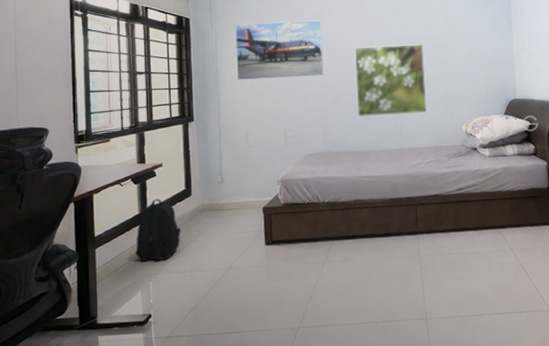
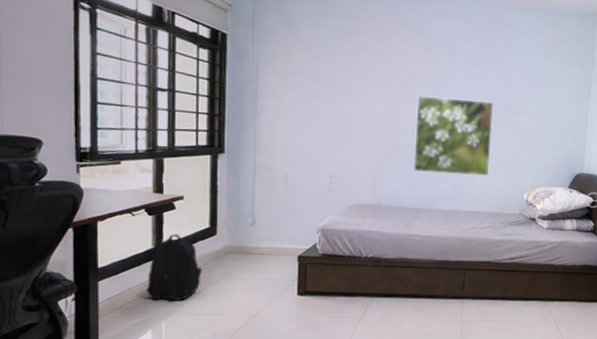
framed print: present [235,20,324,80] -> none [279,49,384,122]

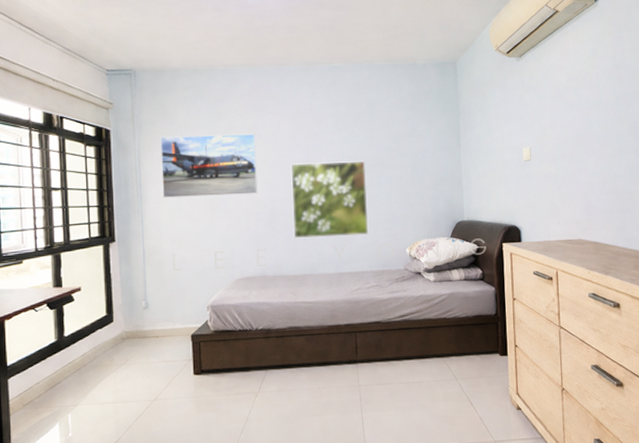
backpack: present [145,233,202,300] -> none [51,325,102,392]
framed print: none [279,49,384,122] -> present [160,134,258,198]

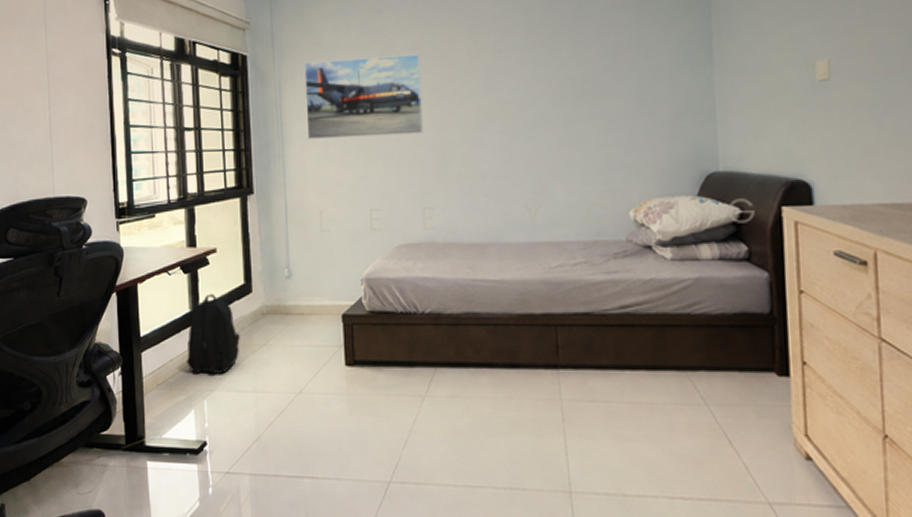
backpack: none [51,325,102,392] -> present [185,293,240,374]
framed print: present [290,161,368,238] -> none [466,86,573,193]

